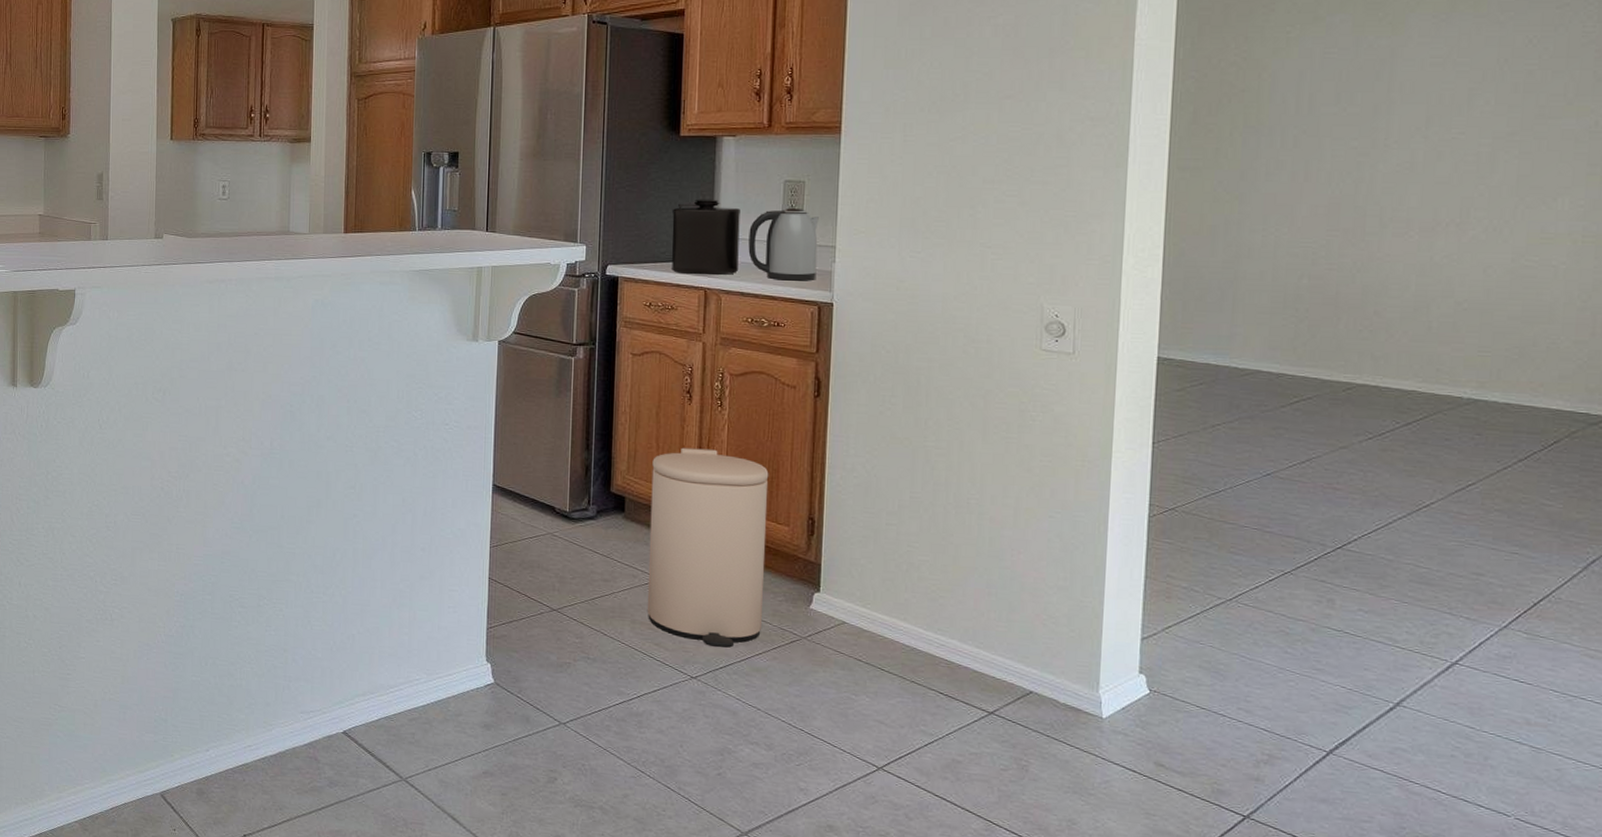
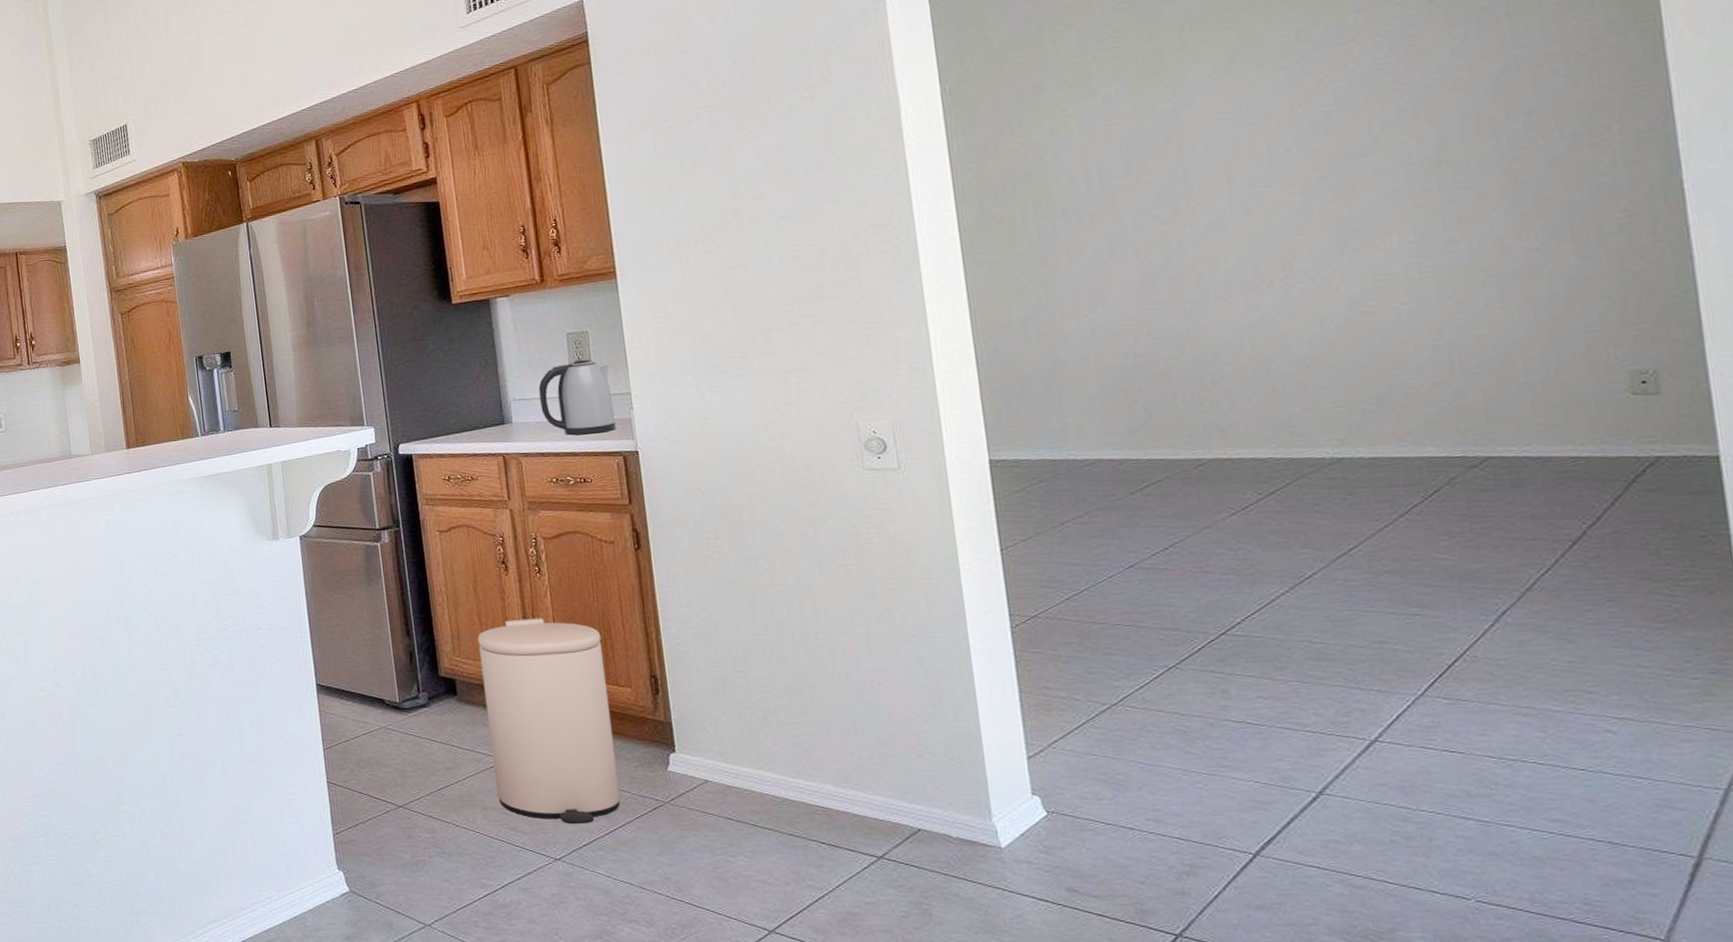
hip flask: present [672,199,740,276] -> none [457,362,534,443]

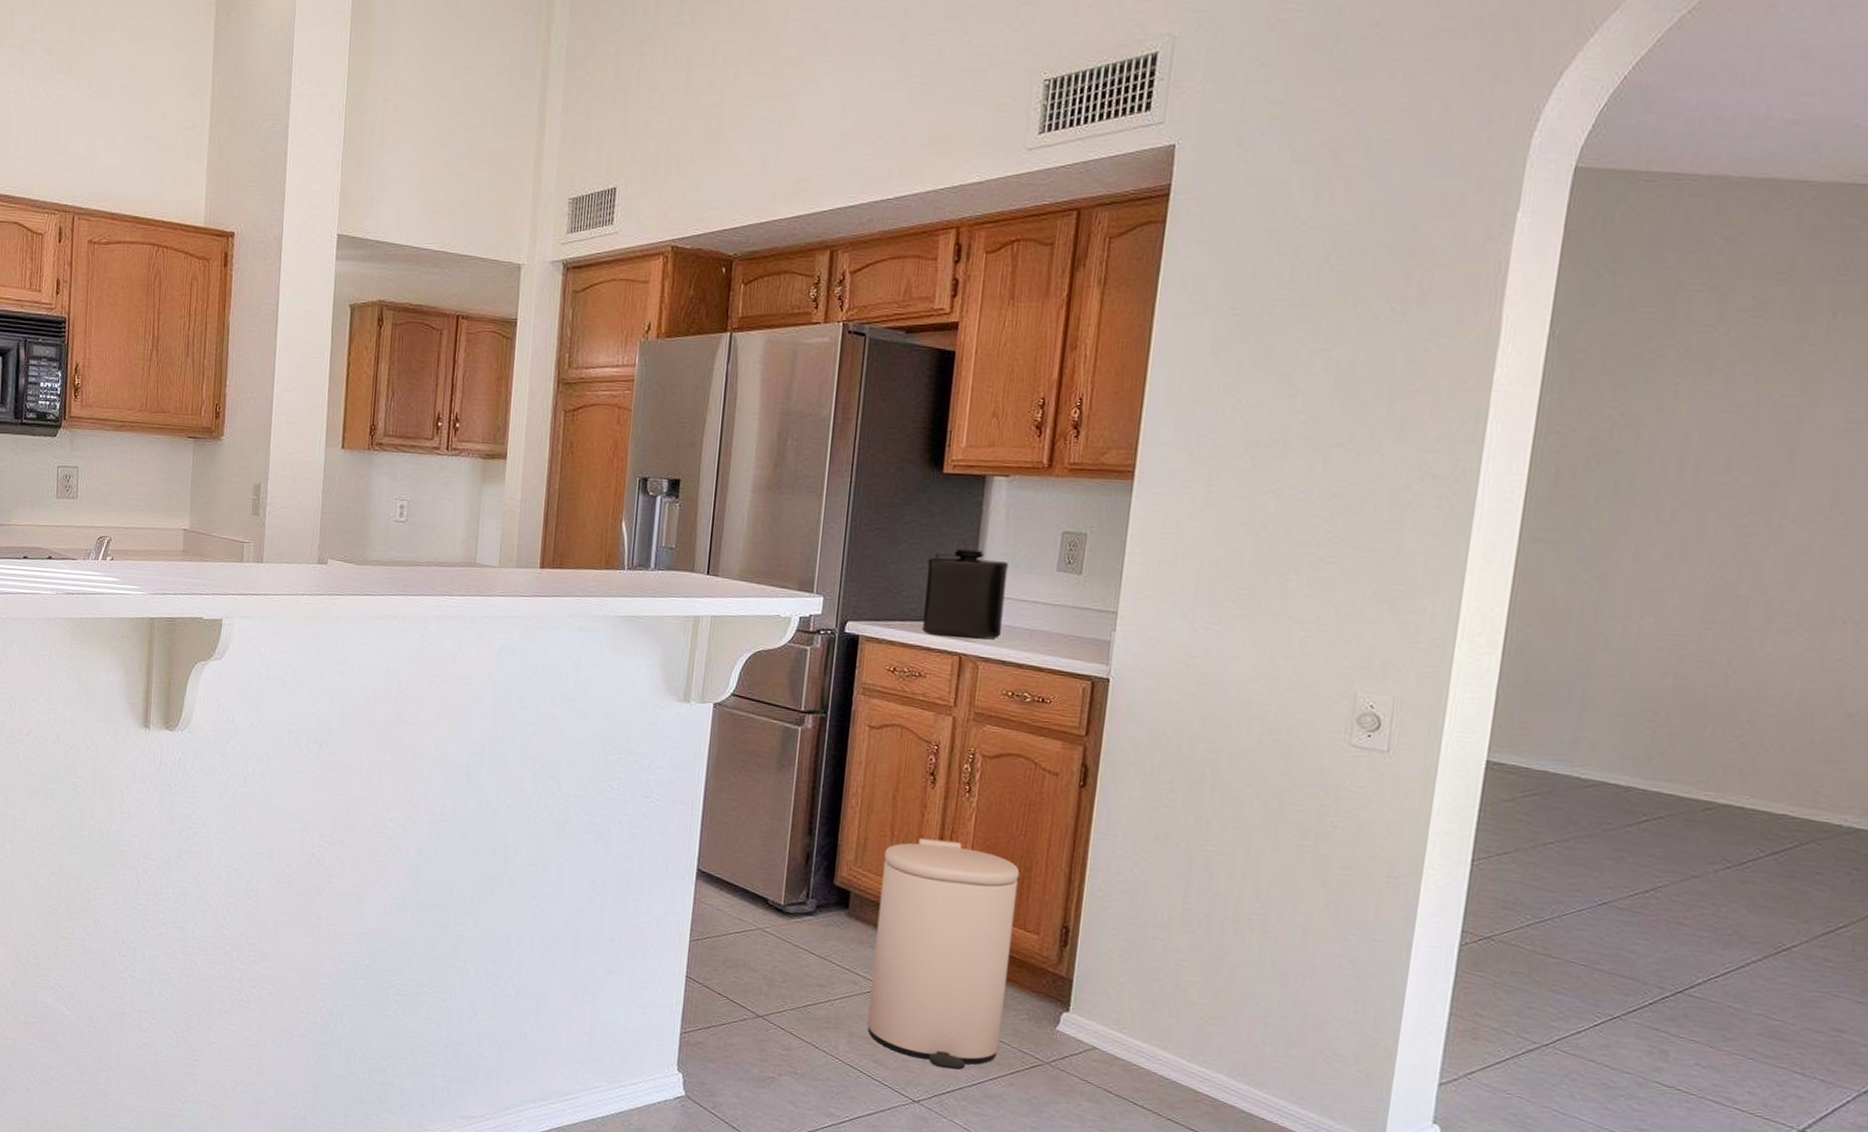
hip flask: none [457,362,534,443] -> present [922,548,1008,640]
kettle: present [538,359,616,436] -> none [1014,563,1100,652]

